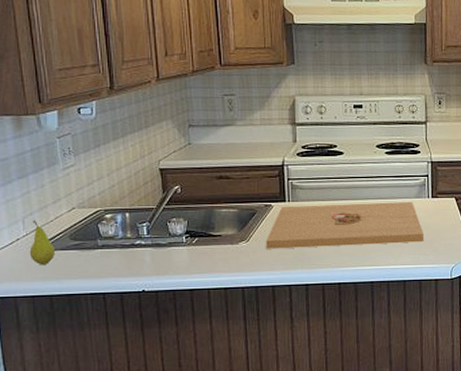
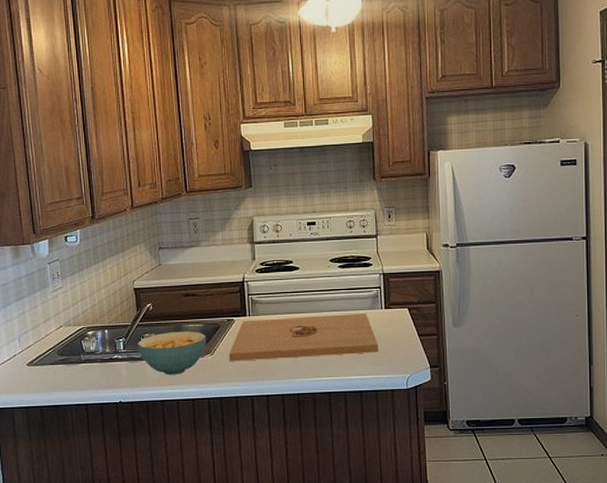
fruit: present [29,220,56,266] -> none [24,338,46,379]
cereal bowl: none [163,216,242,262] -> present [137,331,207,375]

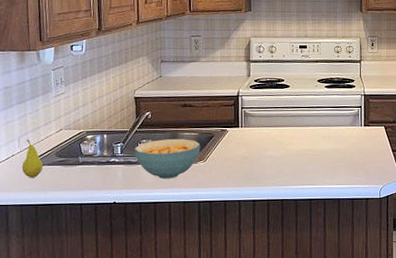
fruit: none [24,338,46,379] -> present [21,139,44,179]
platter: present [229,313,379,361] -> none [221,129,357,169]

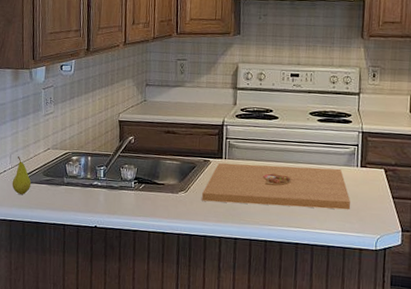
cereal bowl: present [134,138,201,179] -> none [116,165,183,208]
platter: none [221,129,357,169] -> present [202,163,351,210]

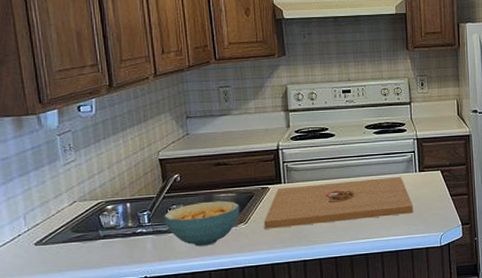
fruit: present [12,156,32,195] -> none [31,216,58,259]
cereal bowl: none [116,165,183,208] -> present [164,200,240,246]

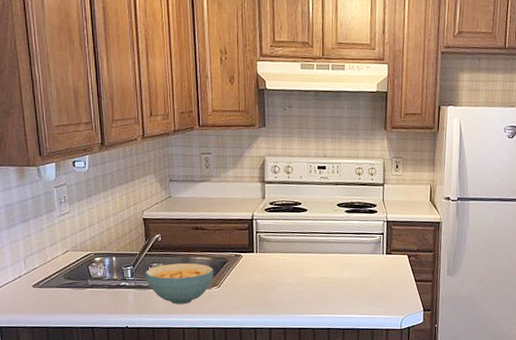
platter: present [264,176,414,229] -> none [235,256,378,295]

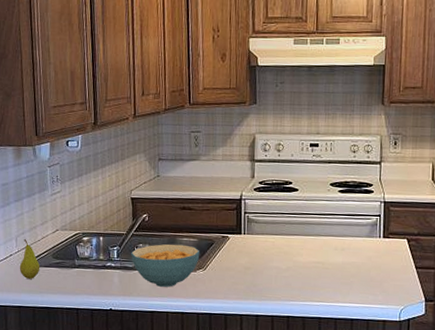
fruit: none [29,260,52,301] -> present [19,239,40,280]

